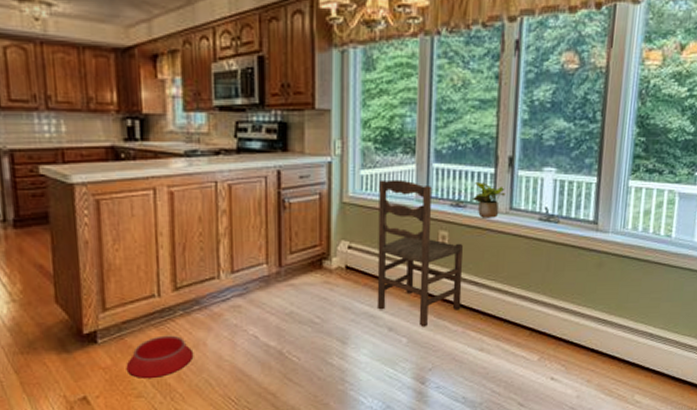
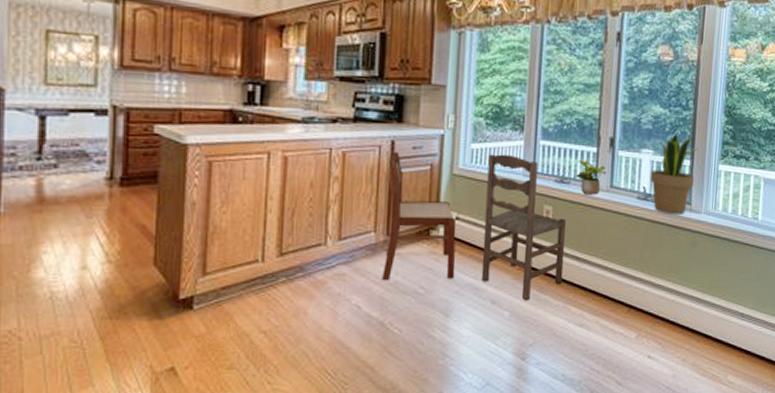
pet bowl: present [126,335,194,378] -> none [220,303,293,348]
dining chair: none [276,181,350,310] -> present [382,151,457,280]
potted plant: none [552,148,607,236] -> present [649,133,699,216]

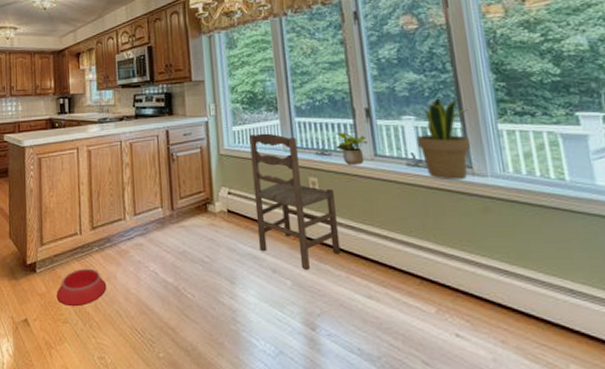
pet bowl: none [220,303,293,348] -> present [56,268,107,306]
dining chair: present [382,151,457,280] -> none [165,139,235,249]

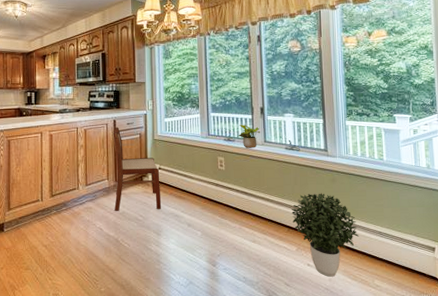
pet bowl: present [56,268,107,306] -> none [20,227,62,256]
dining chair: none [165,139,235,249] -> present [113,127,162,211]
dining chair: present [249,133,341,269] -> none [177,124,237,223]
potted plant: present [416,96,472,181] -> none [293,101,328,160]
potted plant: none [423,229,537,356] -> present [291,193,359,277]

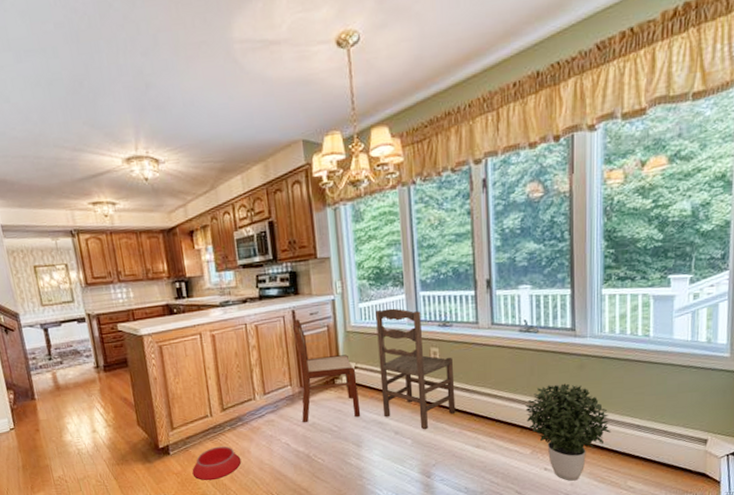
pet bowl: none [20,227,62,256] -> present [192,446,242,480]
dining chair: none [177,124,237,223] -> present [375,308,456,429]
potted plant: present [237,124,260,148] -> none [455,302,486,334]

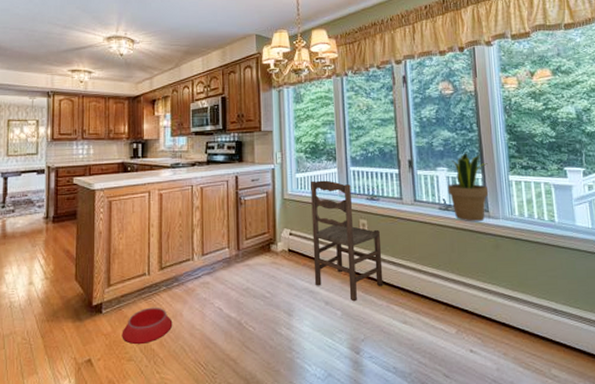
dining chair: present [292,319,361,422] -> none [234,184,293,286]
potted plant: present [526,383,611,481] -> none [448,262,531,366]
potted plant: none [530,265,579,343] -> present [447,152,489,223]

